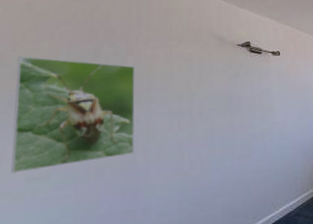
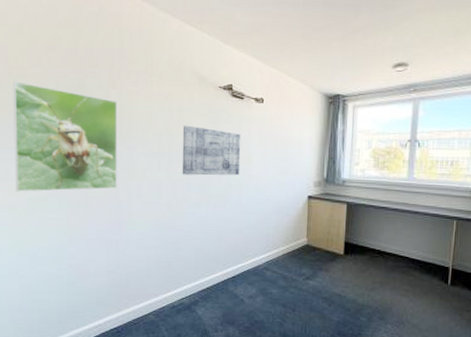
wall art: none [203,82,263,131] -> present [182,125,241,176]

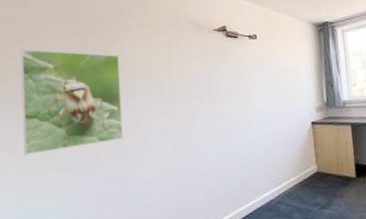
wall art: present [182,125,241,176] -> none [182,68,241,117]

